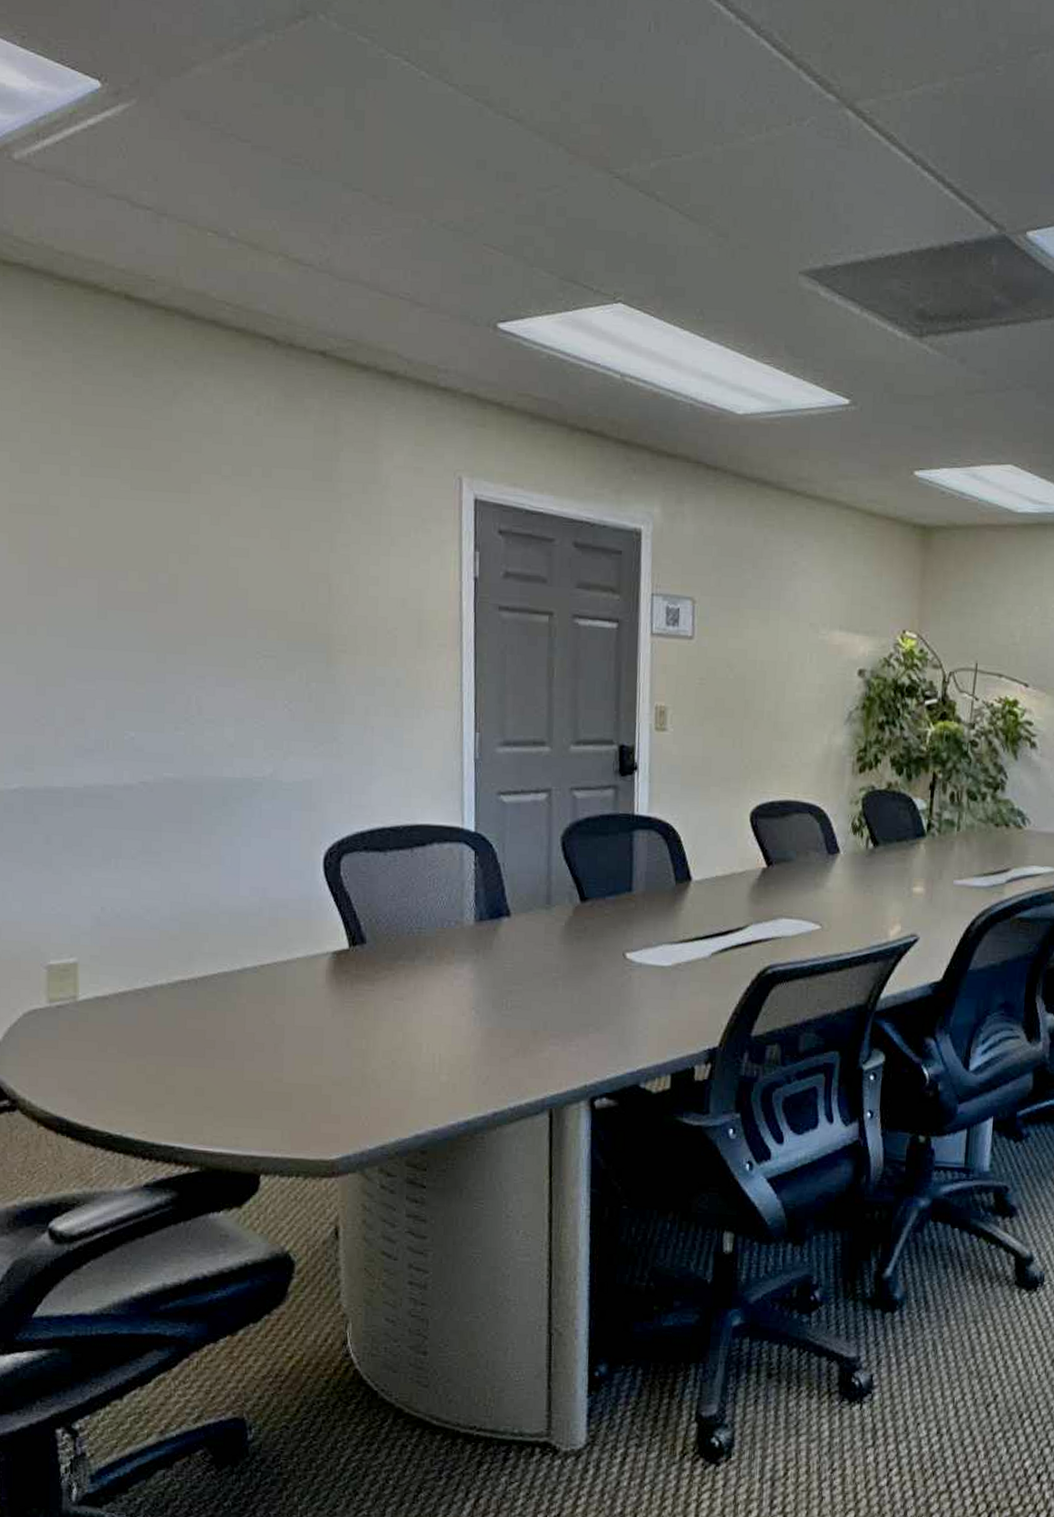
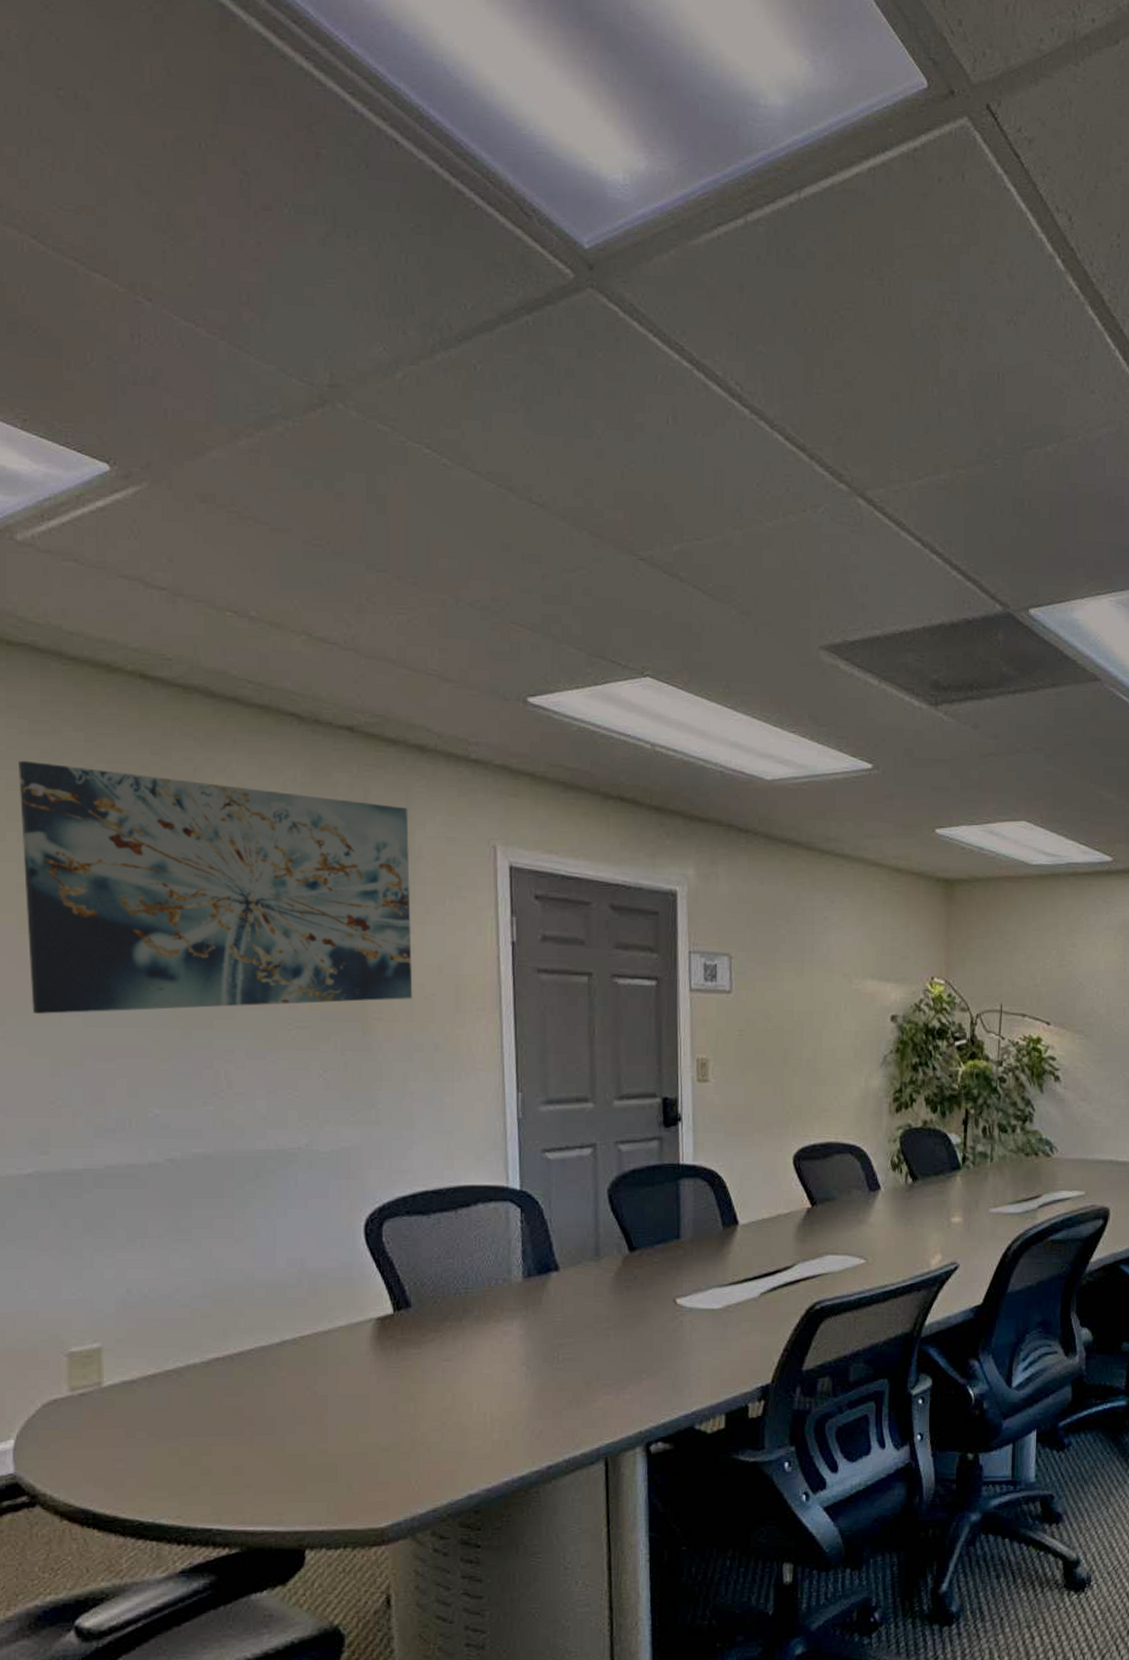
wall art: none [12,381,377,634] -> present [19,760,413,1014]

